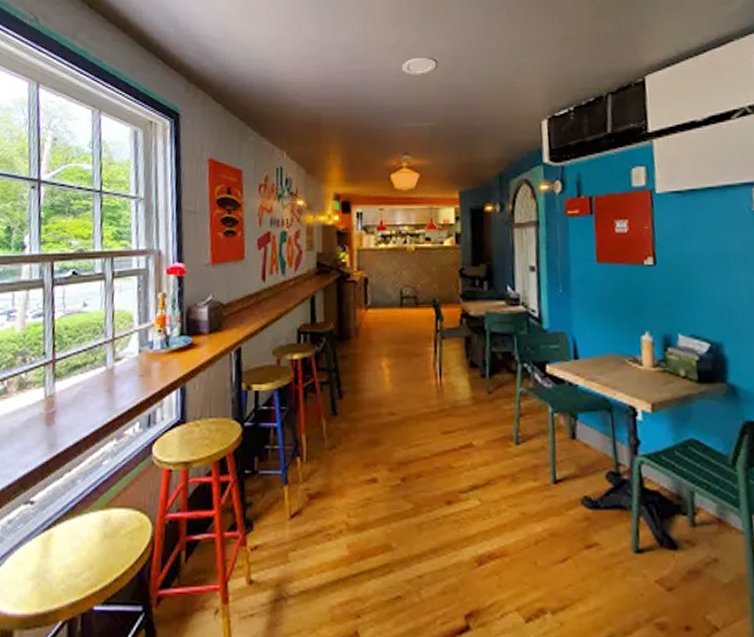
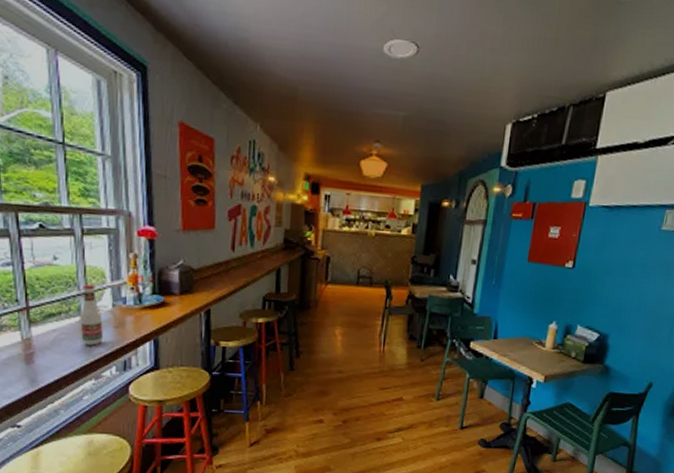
tabasco sauce: none [105,330,128,399] -> present [80,284,103,346]

